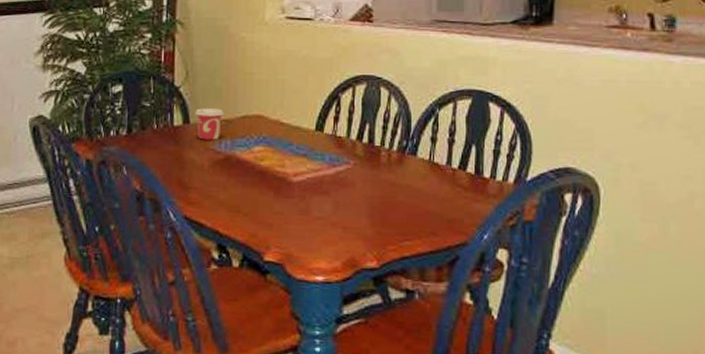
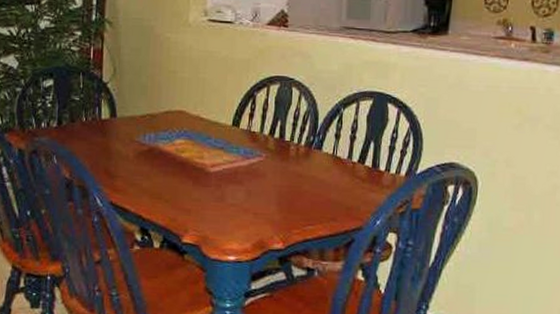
cup: present [195,108,224,140] -> none [121,103,148,133]

